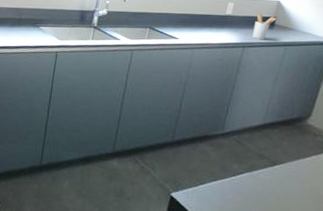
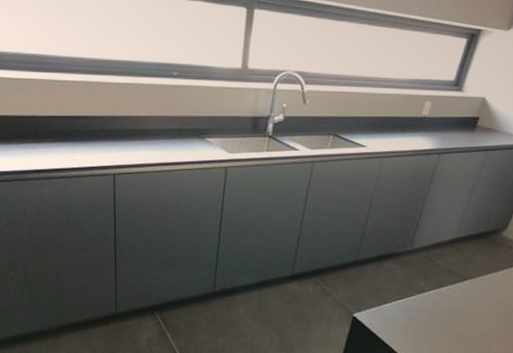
utensil holder: present [253,13,277,40] -> none [451,113,480,145]

